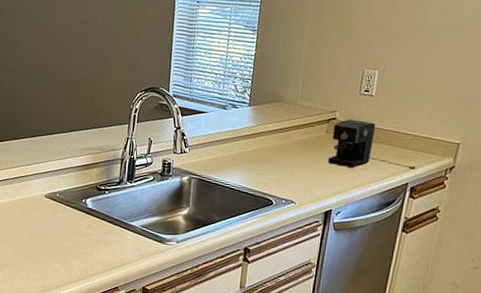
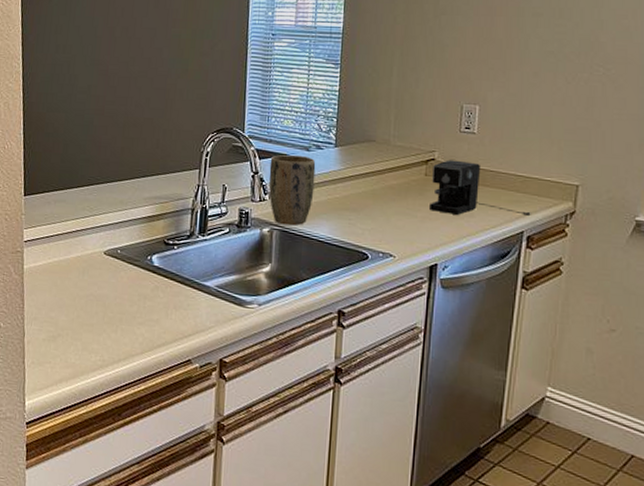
plant pot: none [189,112,231,175] -> present [268,154,316,226]

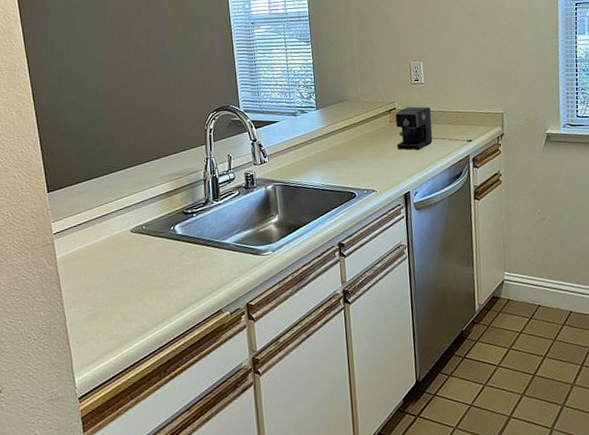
plant pot: present [268,154,316,226] -> none [265,120,305,181]

